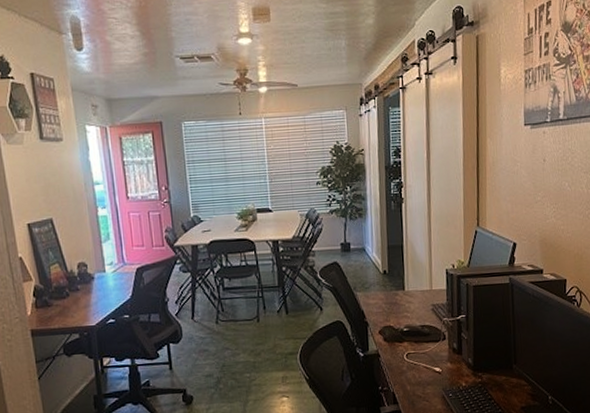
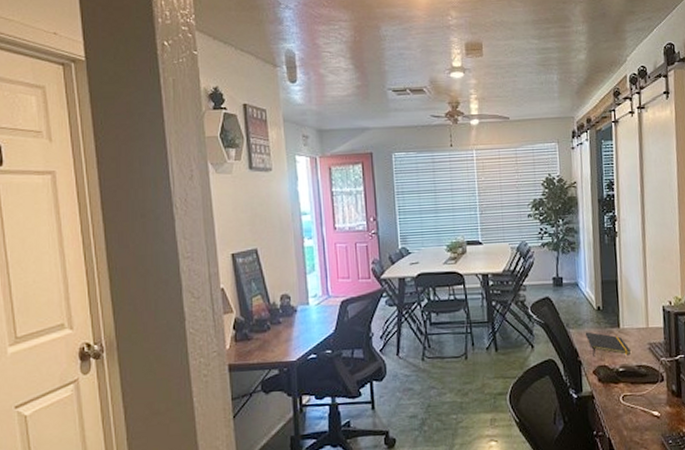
notepad: none [371,294,415,318] -> present [585,332,631,357]

